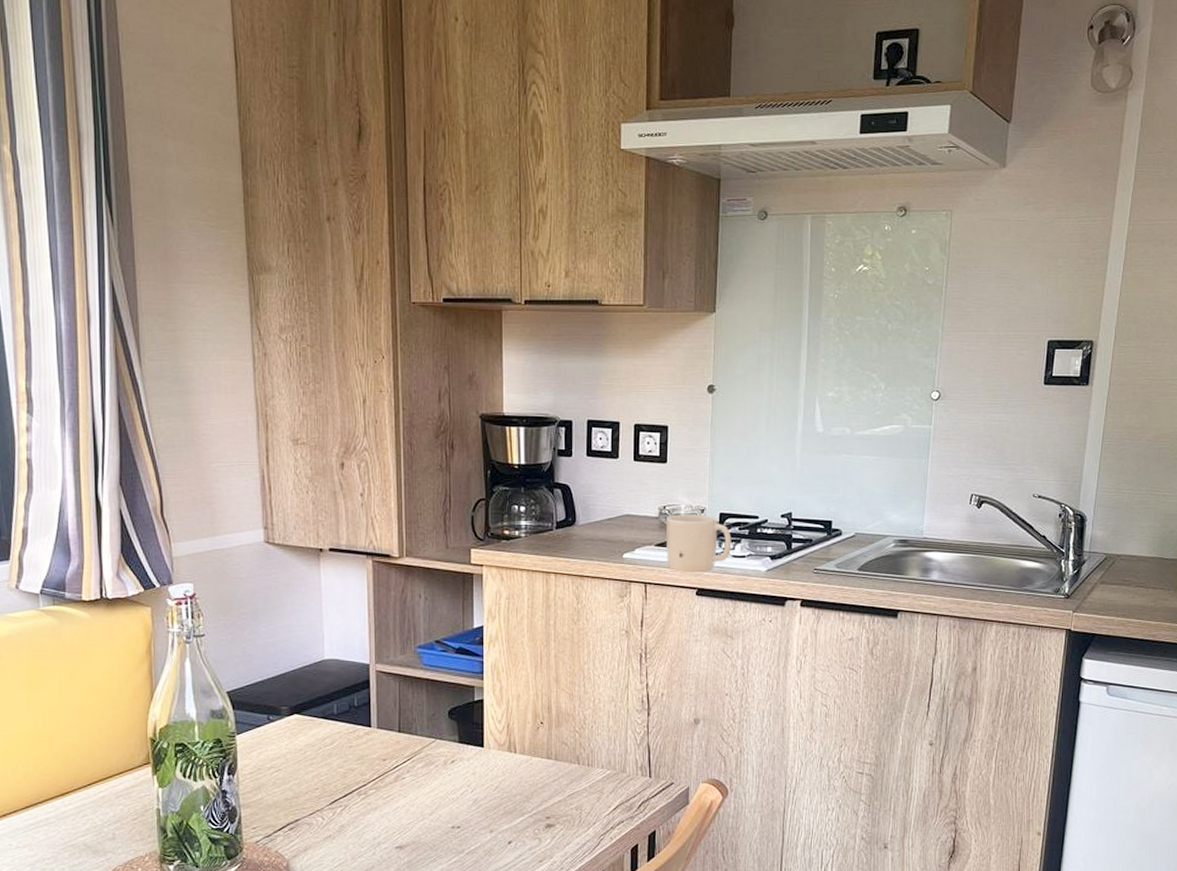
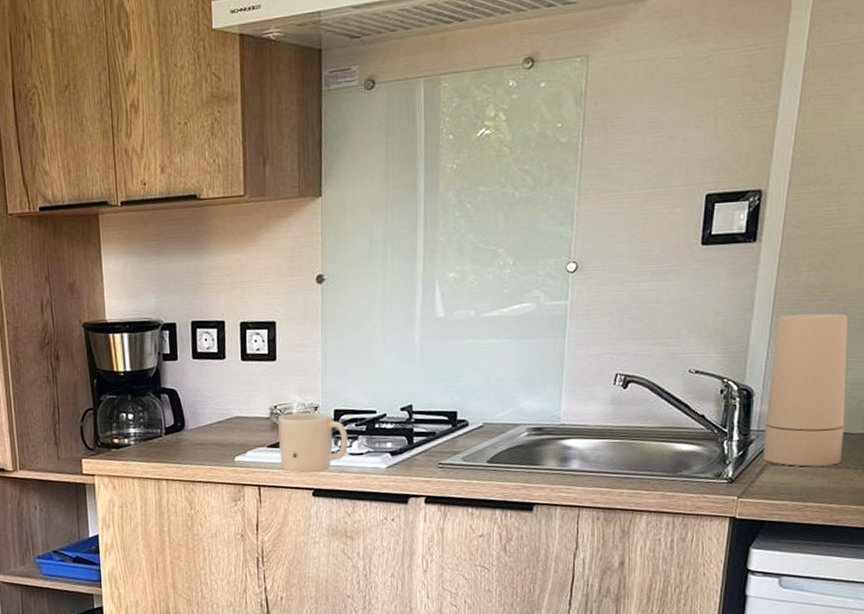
canister: none [1094,450,1161,587] -> present [763,313,847,467]

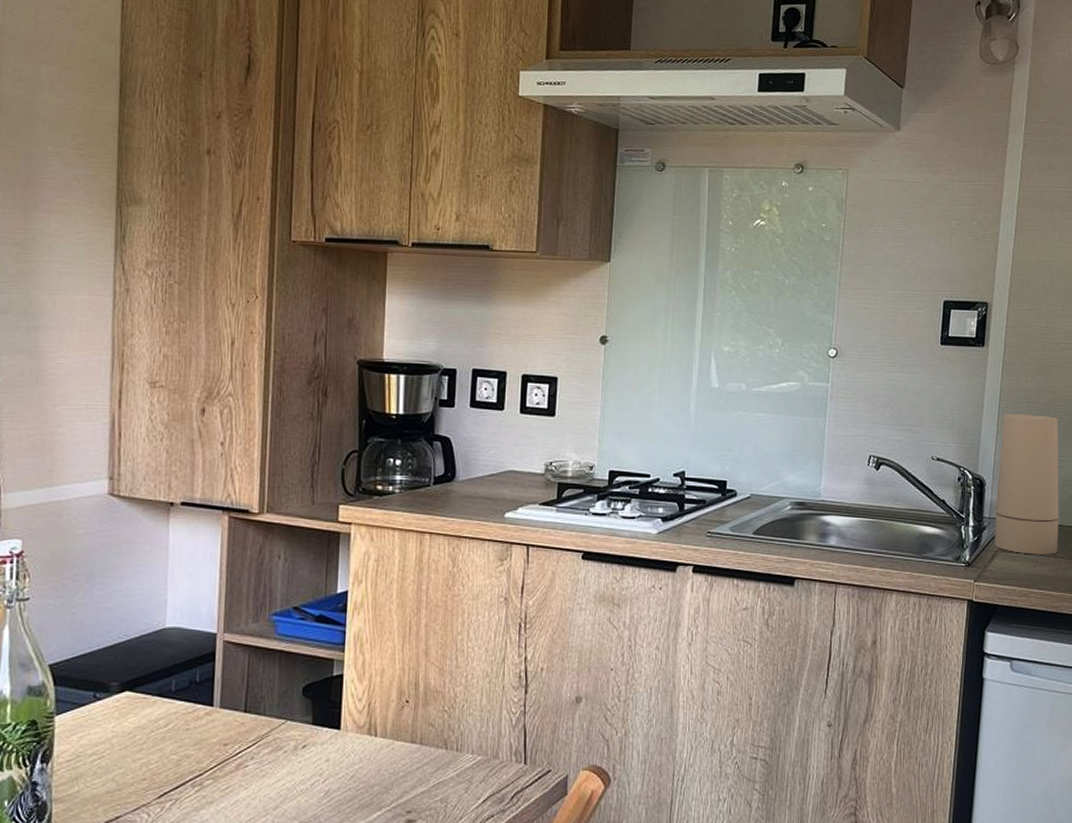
mug: present [277,412,348,474] -> none [551,471,621,535]

